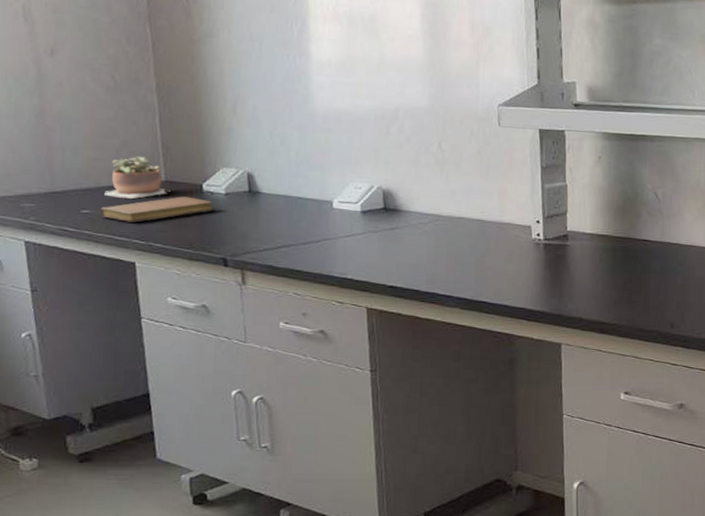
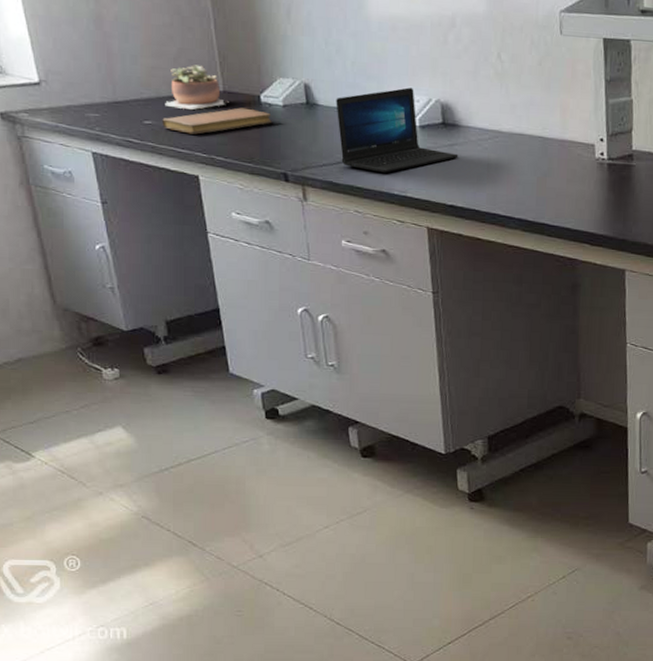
laptop: none [278,175,399,256] -> present [336,87,459,173]

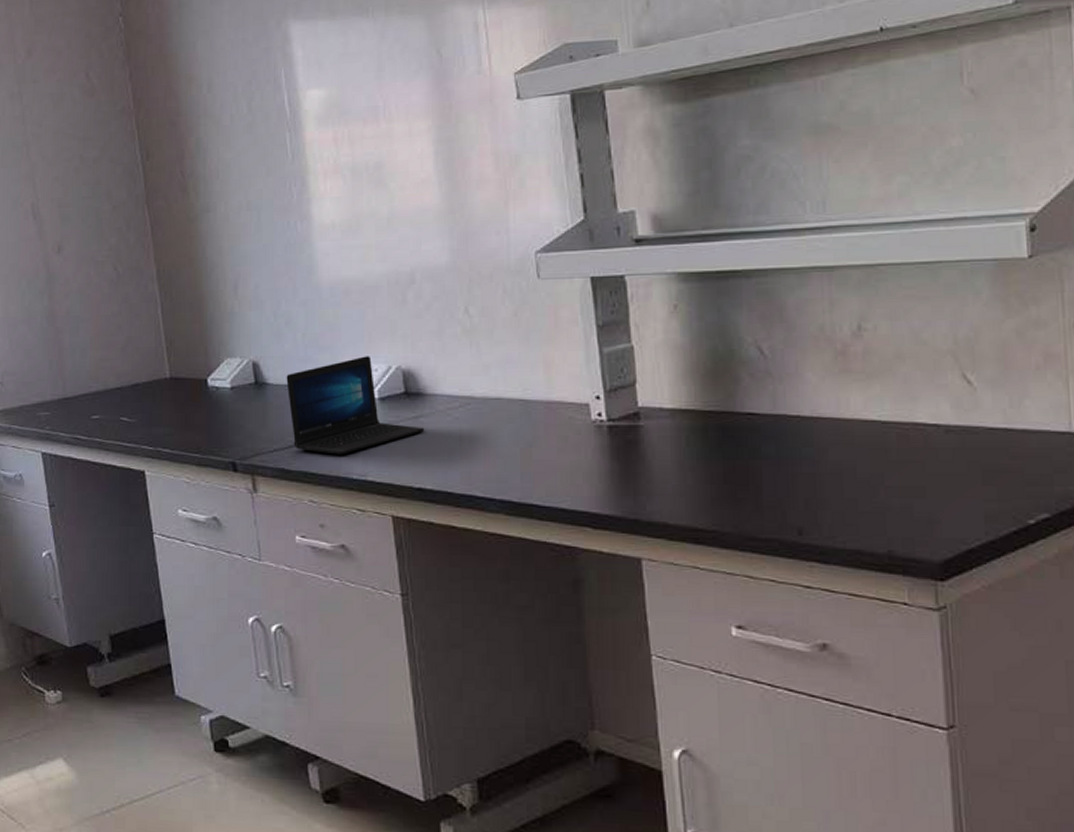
notebook: present [162,107,273,135] -> none [109,394,221,426]
succulent plant: present [165,65,229,110] -> none [112,352,176,400]

